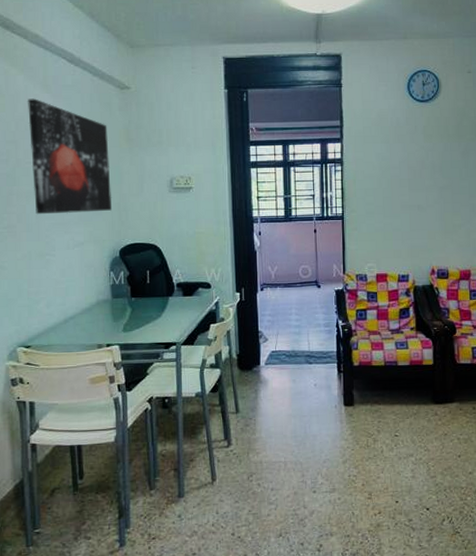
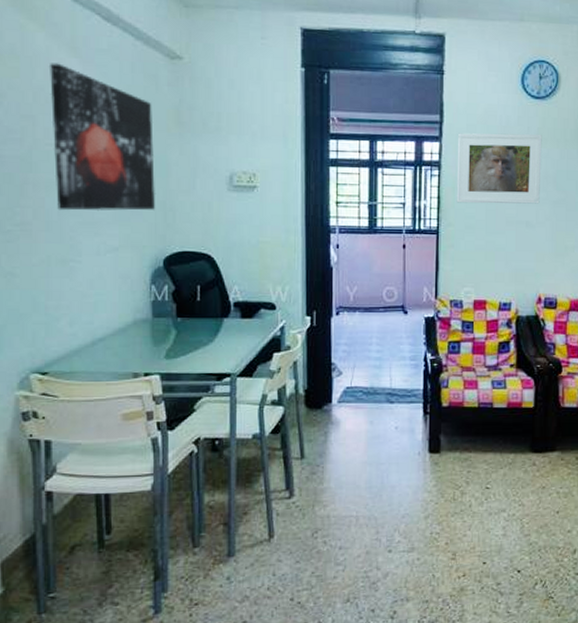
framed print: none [356,131,429,193] -> present [456,133,542,204]

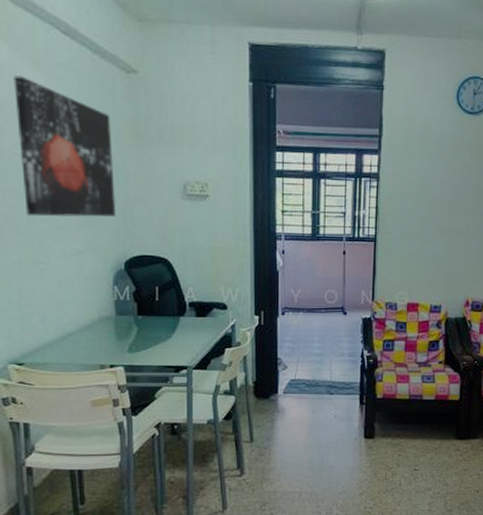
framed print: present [456,133,542,204] -> none [393,146,475,215]

